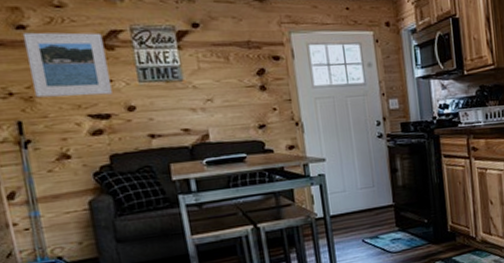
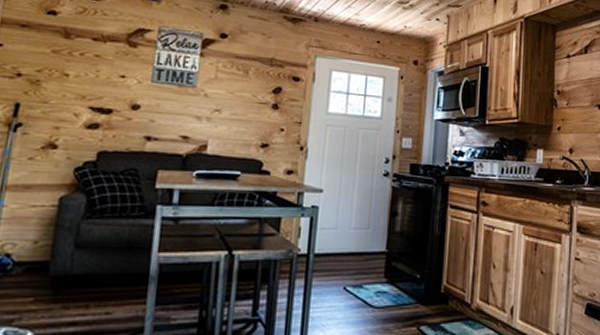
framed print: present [22,32,112,98] -> none [43,18,129,90]

